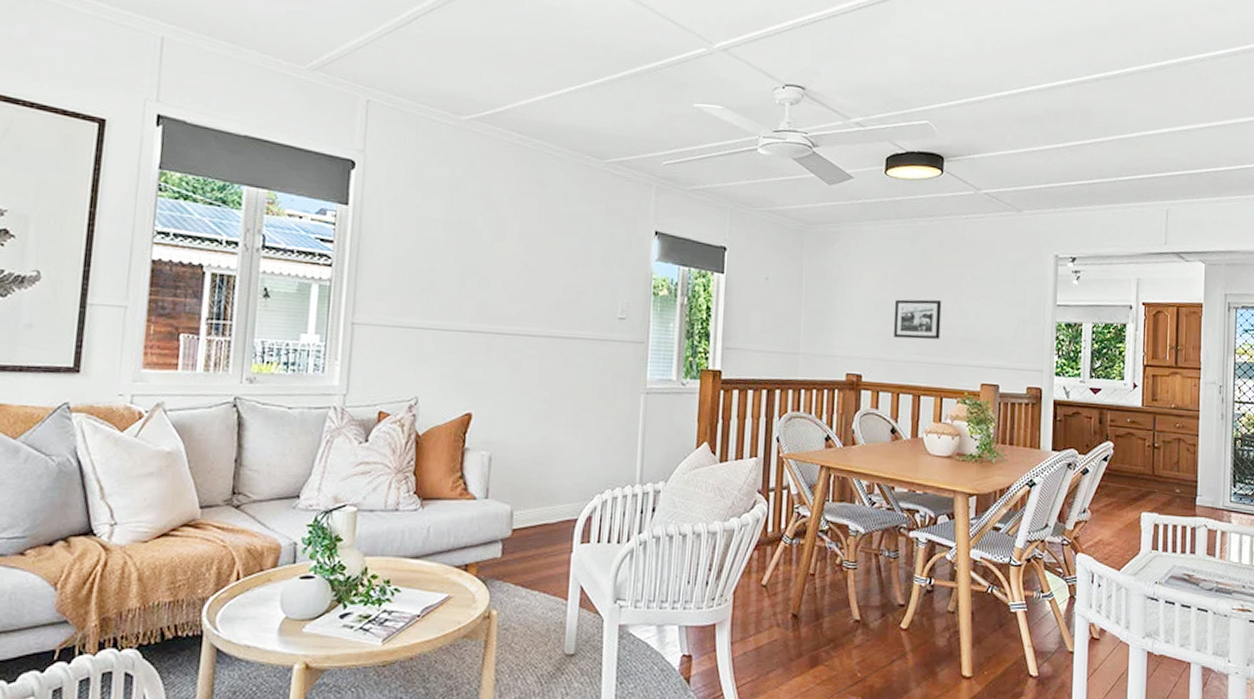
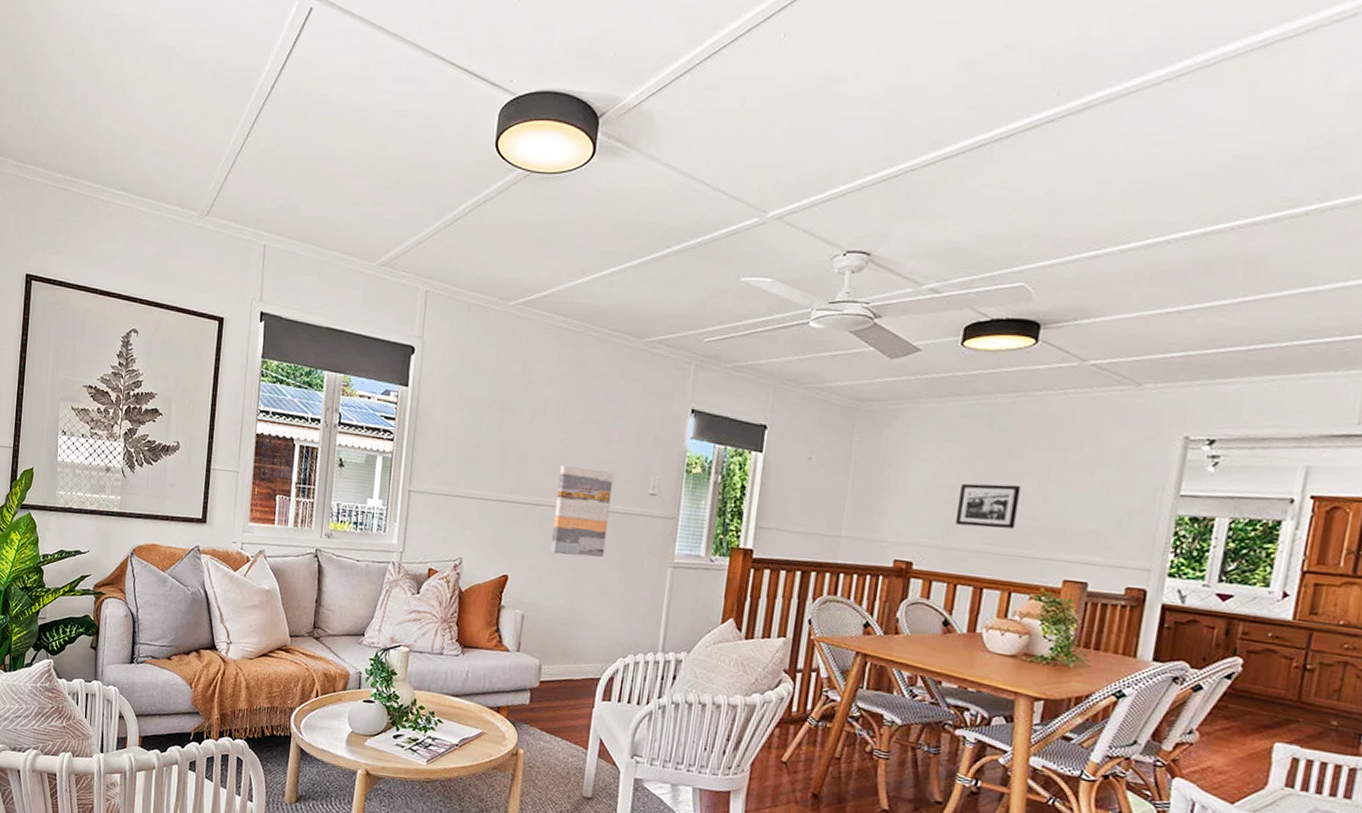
wall art: none [518,291,581,388] -> present [551,466,614,557]

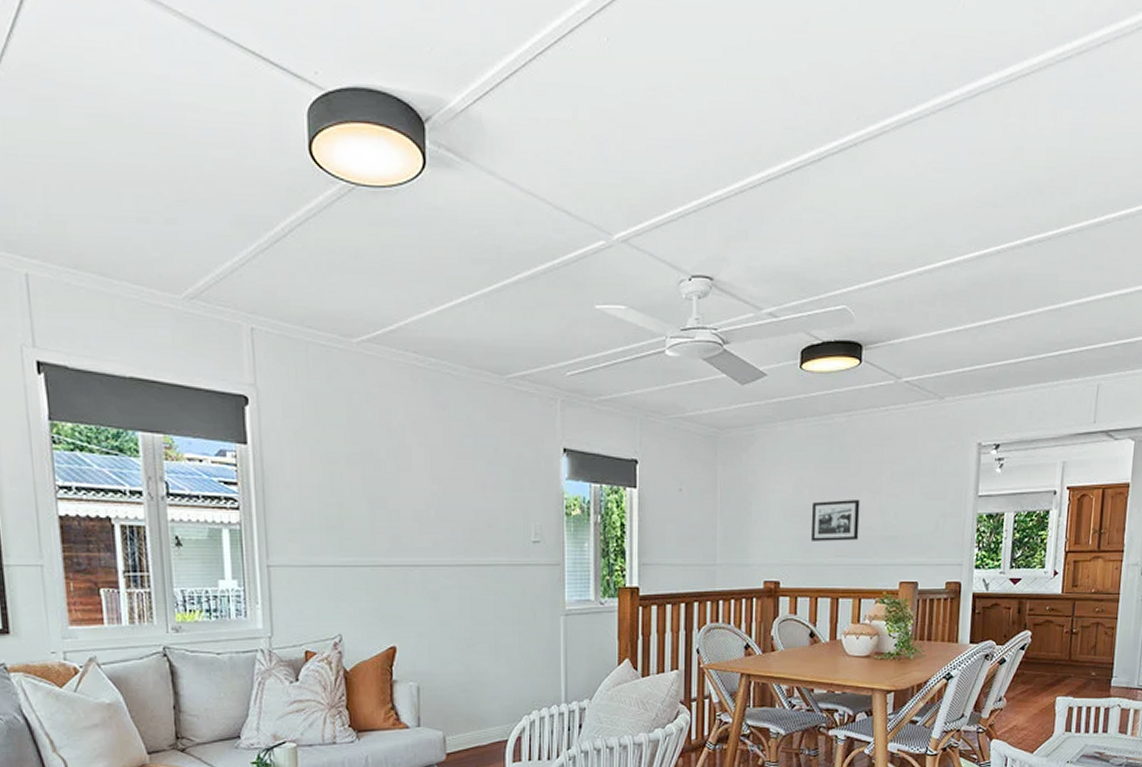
wall art: present [551,466,614,557] -> none [436,521,494,617]

